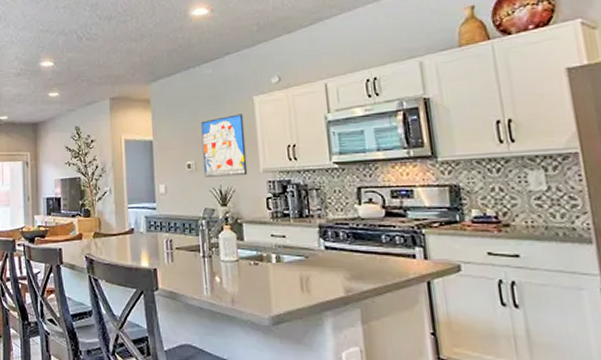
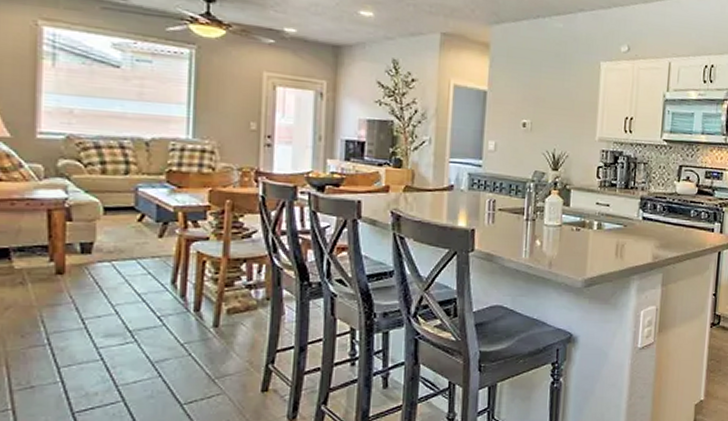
wall art: present [200,114,248,177] -> none [539,77,588,142]

